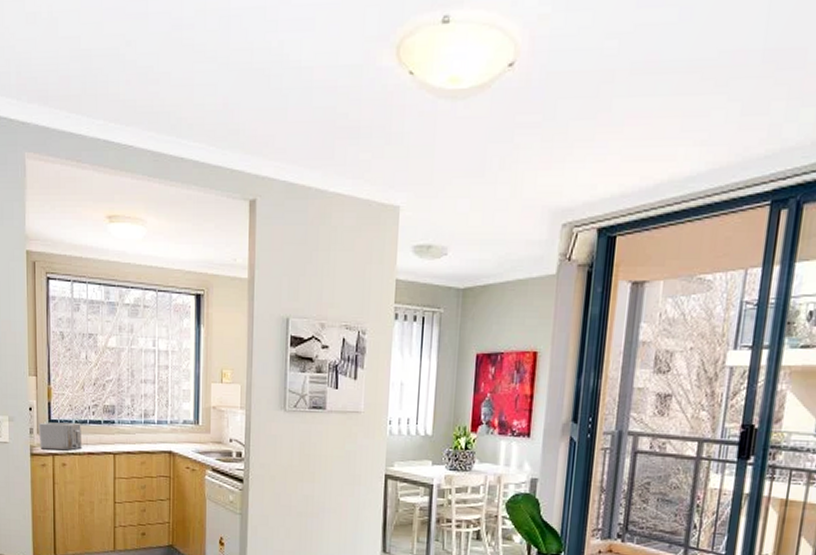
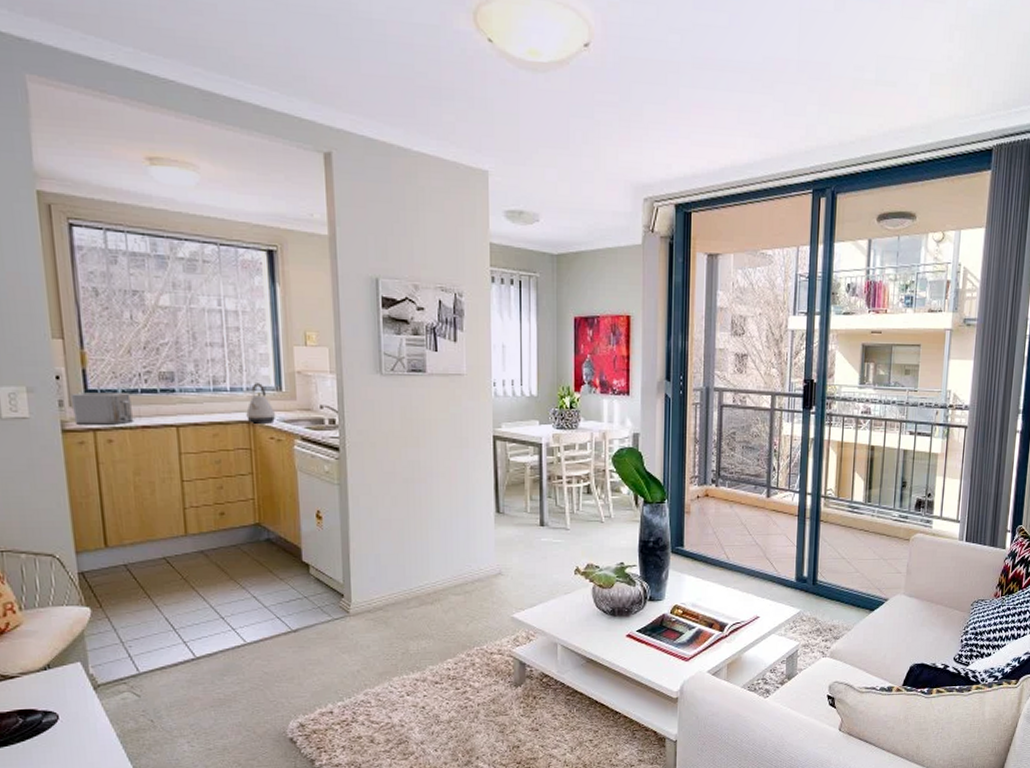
kettle: none [169,417,193,455] -> present [246,383,276,424]

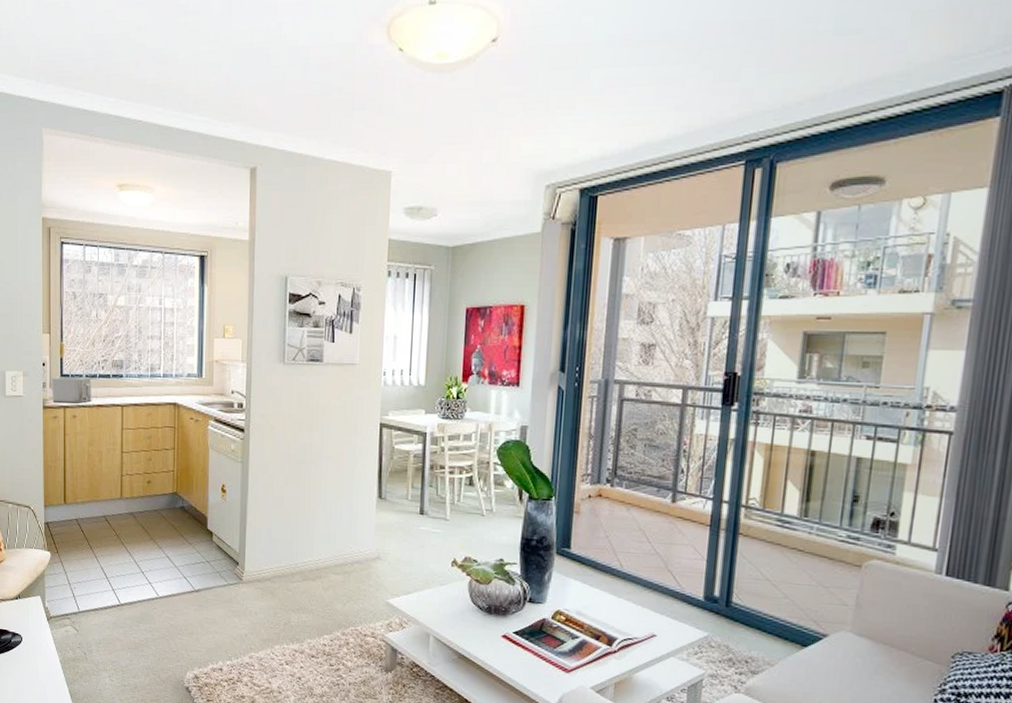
kettle: present [246,383,276,424] -> none [173,370,196,406]

